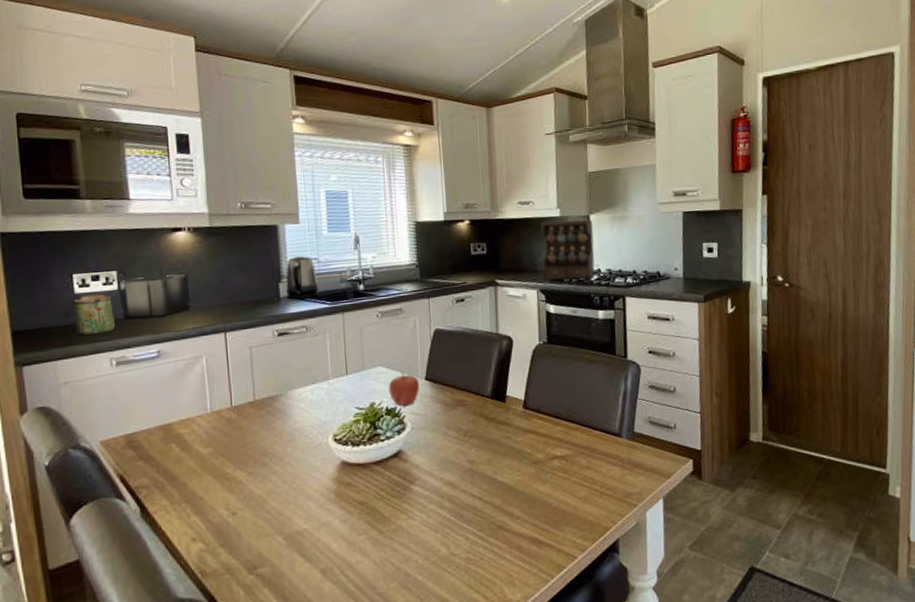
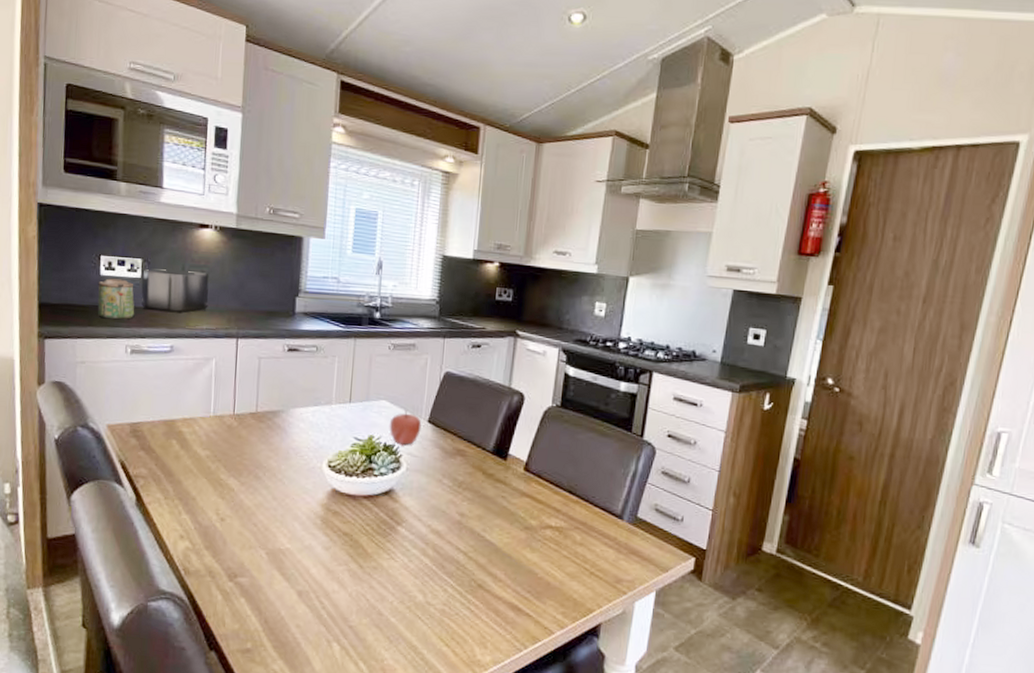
kettle: present [286,256,319,300] -> none [302,272,335,318]
spice rack: present [540,219,595,282] -> none [567,276,632,348]

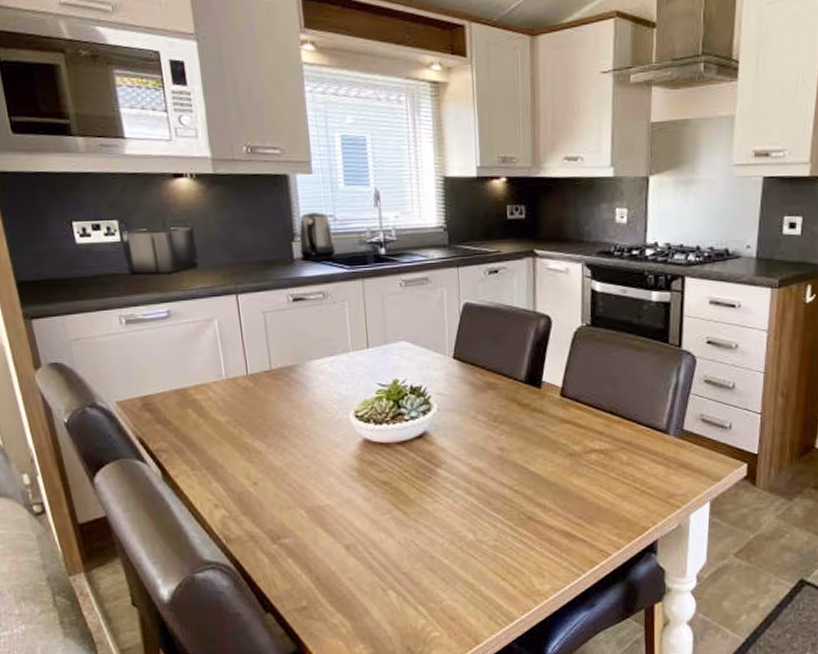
canister: present [97,278,135,320] -> none [75,245,122,290]
kettle: none [302,272,335,318] -> present [299,212,336,262]
fruit: present [389,410,422,446] -> none [412,349,447,386]

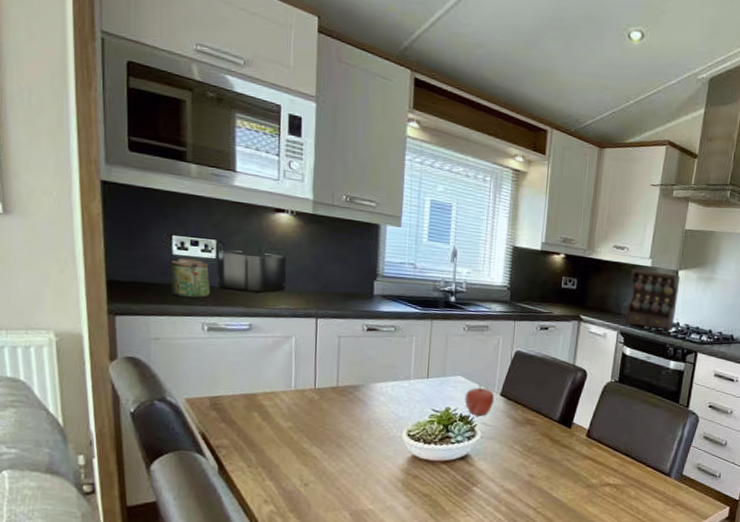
canister: none [75,245,122,290] -> present [170,258,211,299]
kettle: present [299,212,336,262] -> none [380,258,412,301]
fruit: none [412,349,447,386] -> present [464,385,495,416]
spice rack: none [589,181,653,256] -> present [625,268,681,332]

